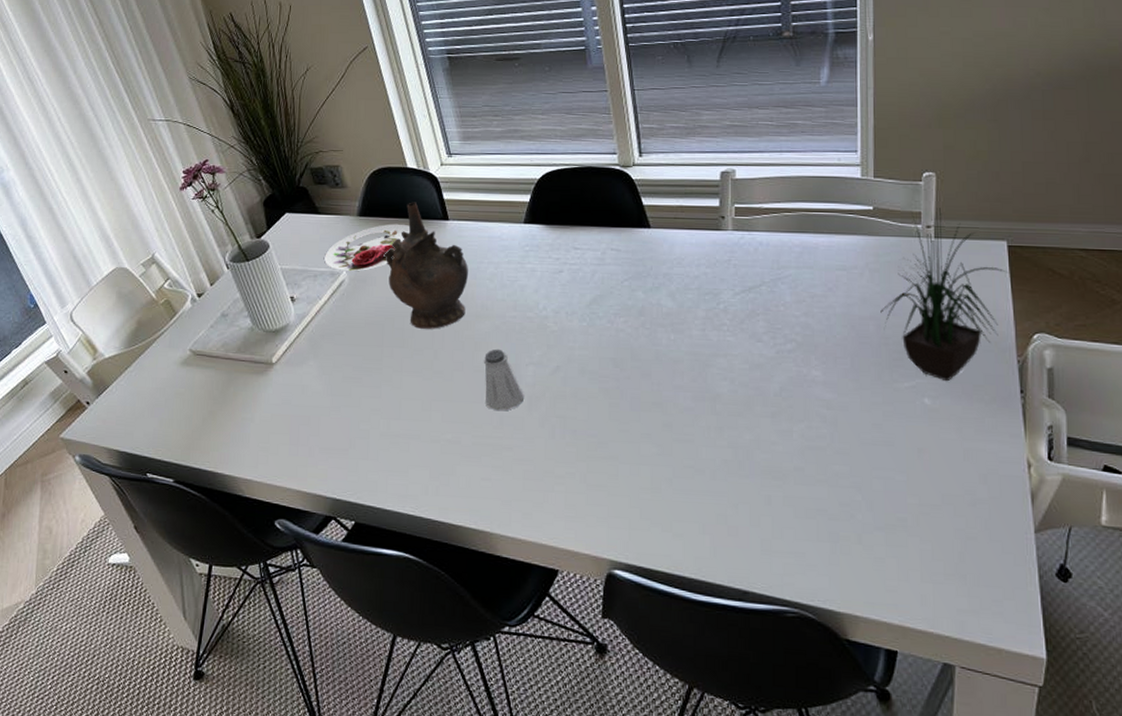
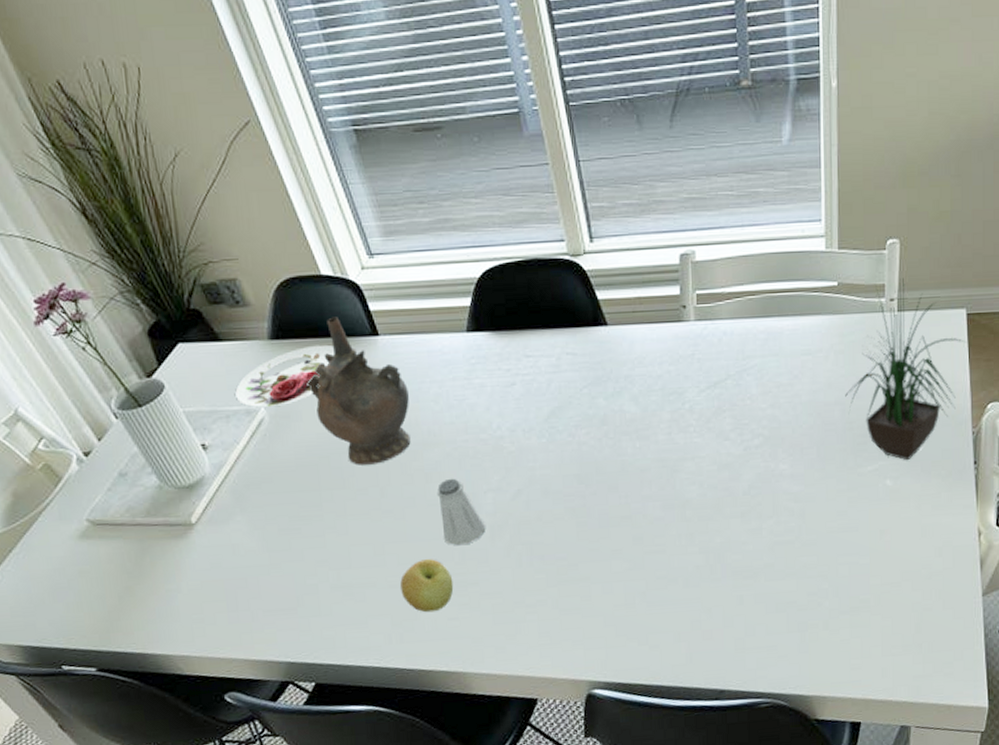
apple: none [442,420,490,470] -> present [400,559,454,613]

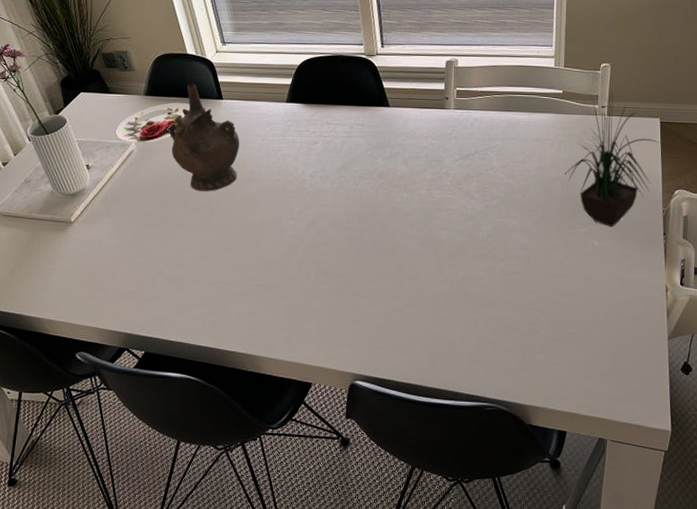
apple: present [400,559,454,613] -> none [217,266,257,307]
saltshaker: present [436,478,485,546] -> none [252,207,285,258]

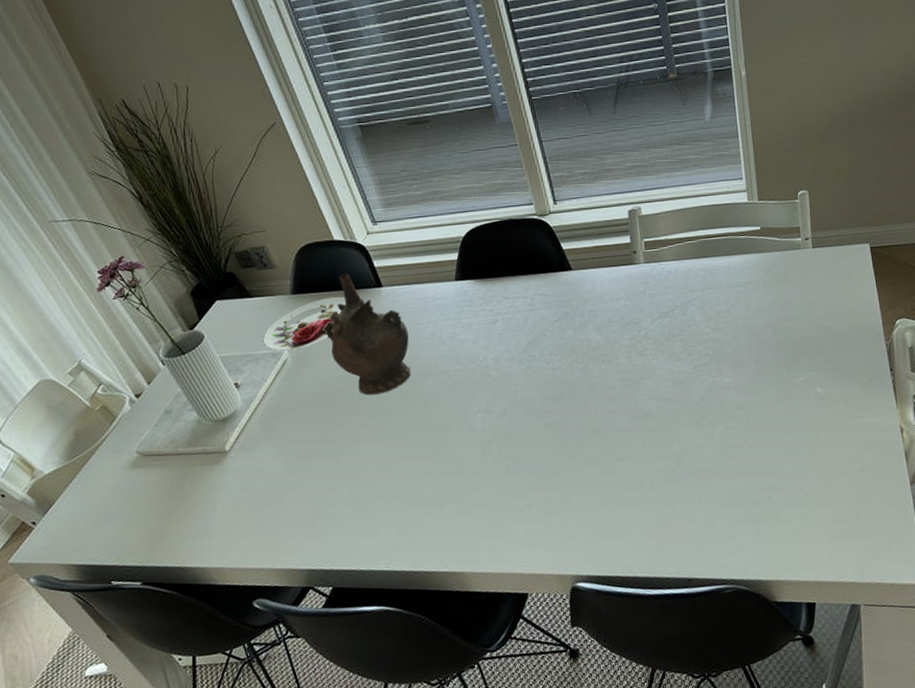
potted plant: present [565,92,660,228] -> none [775,221,873,371]

